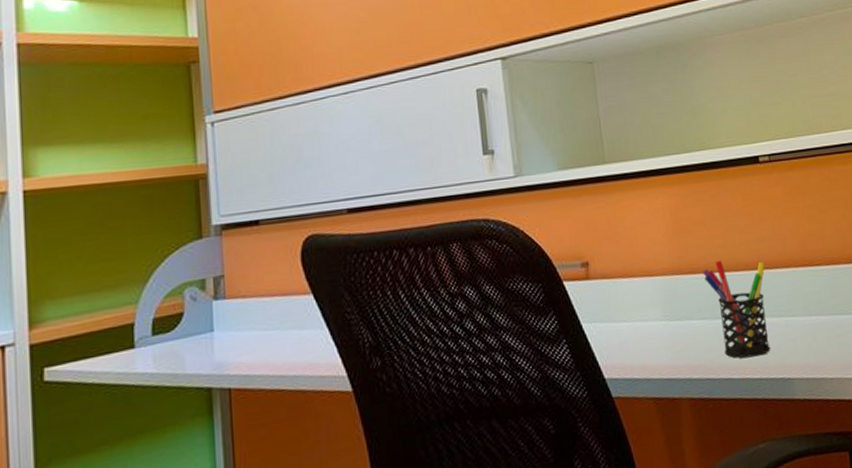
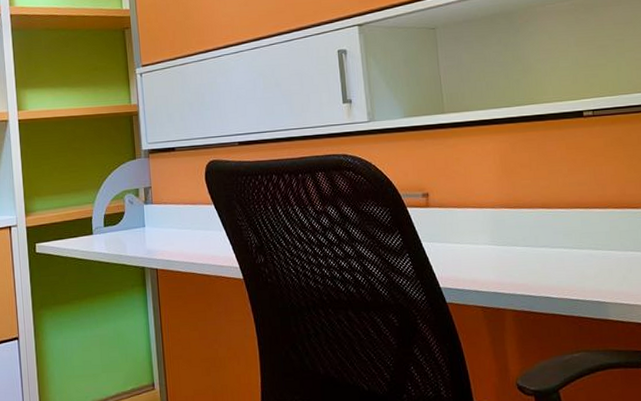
pen holder: present [702,260,771,358] -> none [528,198,588,282]

